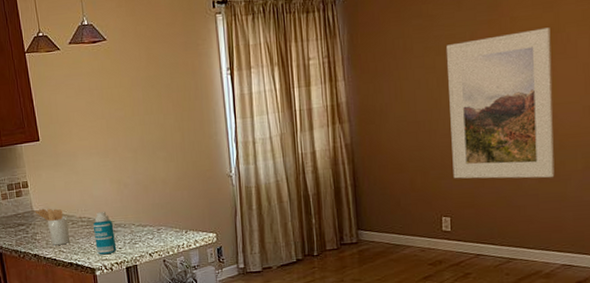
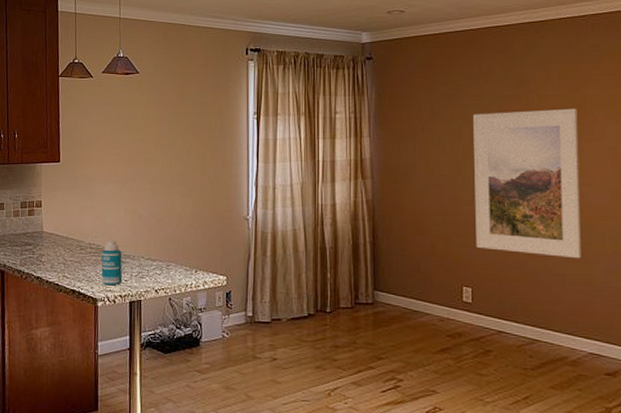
utensil holder: present [34,208,70,246] -> none [44,230,77,270]

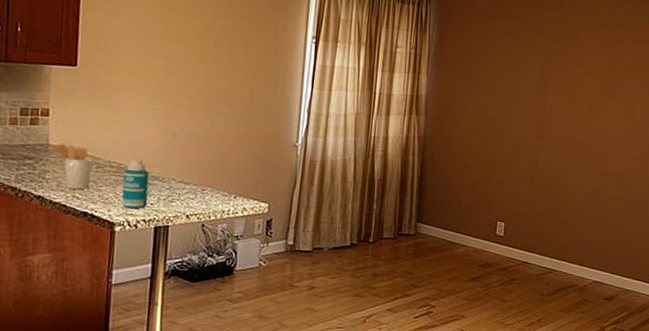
utensil holder: none [44,230,77,270] -> present [50,143,93,190]
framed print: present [473,108,582,259] -> none [512,63,609,201]

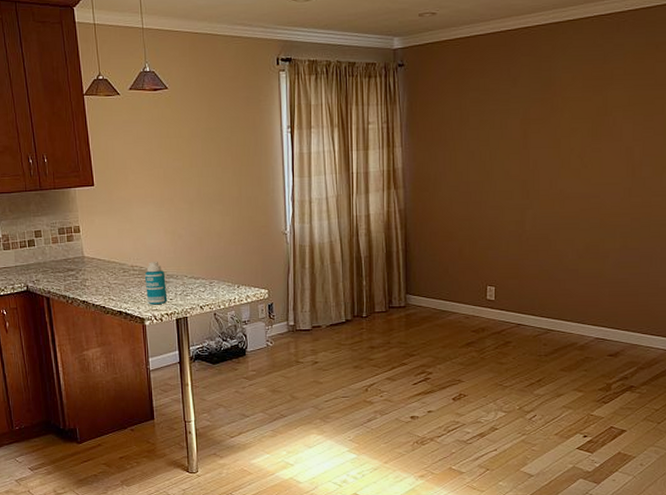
utensil holder: present [50,143,93,190] -> none [85,254,120,293]

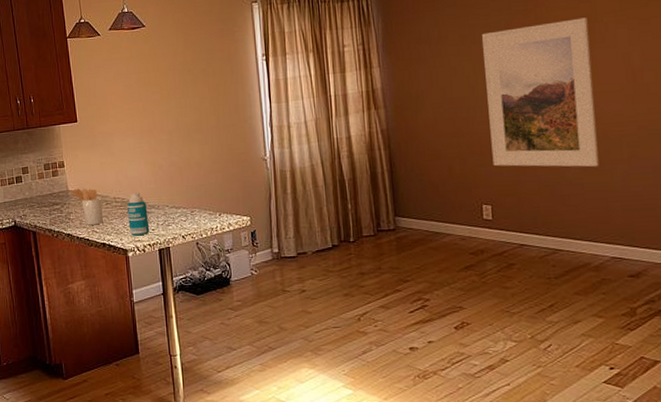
utensil holder: none [85,254,120,293] -> present [70,188,103,225]
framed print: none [500,110,598,255] -> present [482,17,599,168]

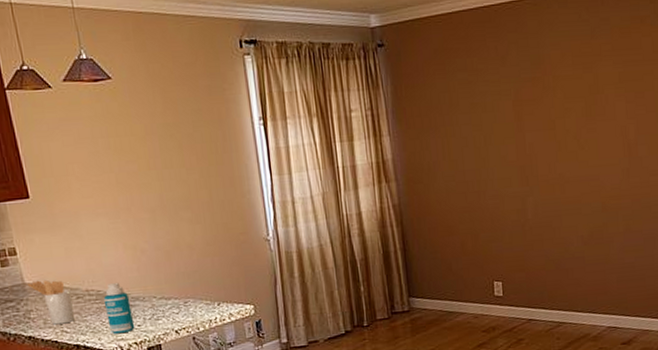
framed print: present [482,17,599,168] -> none [492,88,599,242]

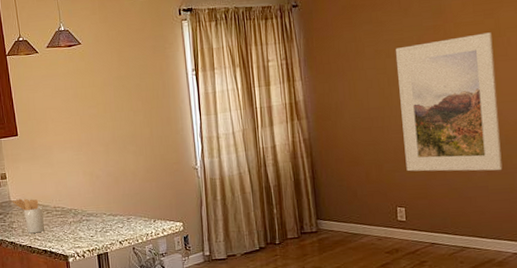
bottle: present [103,282,135,335] -> none [66,201,89,243]
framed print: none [492,88,599,242] -> present [396,32,503,172]

